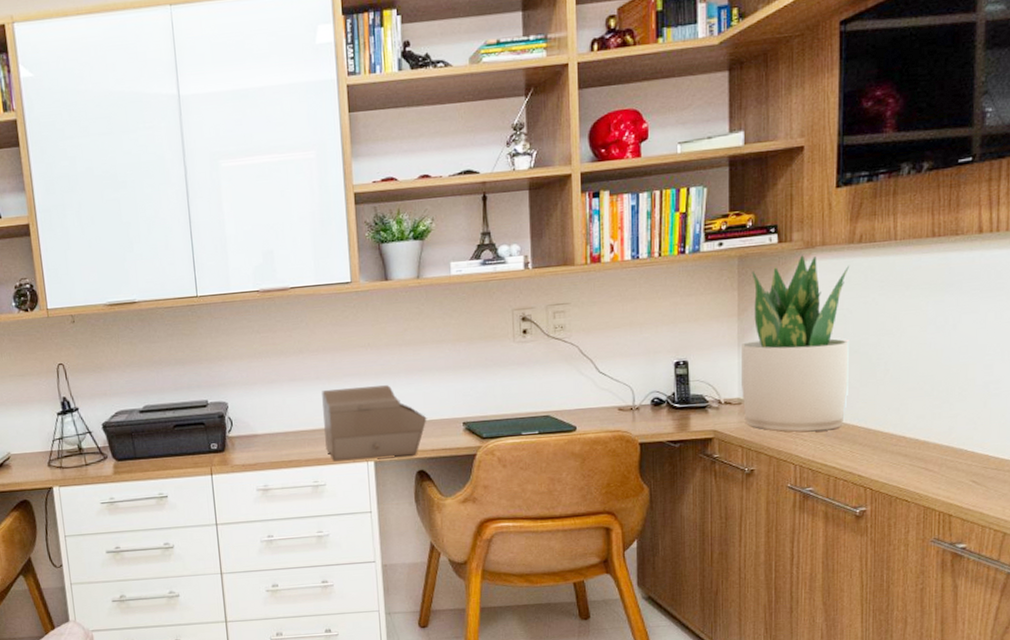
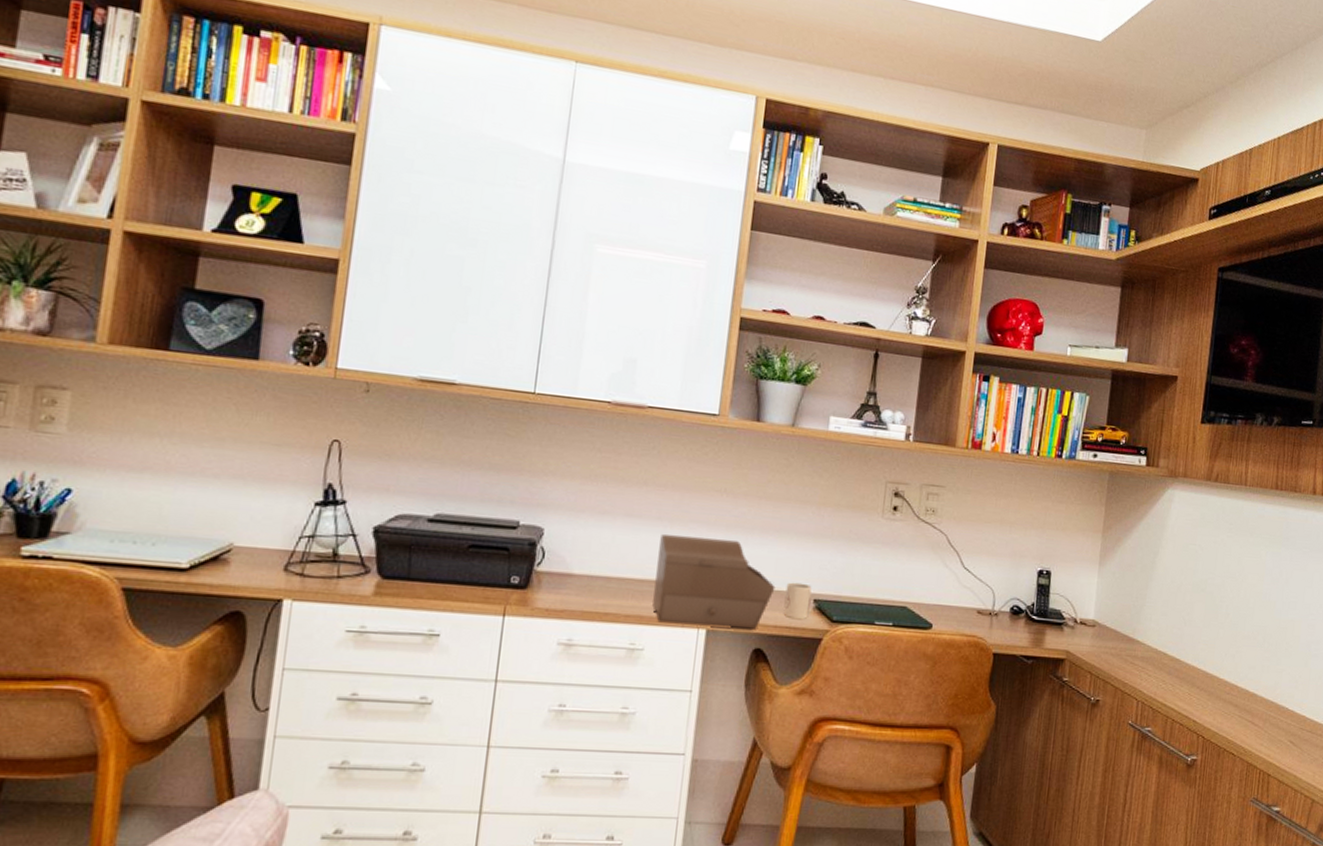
mug: none [436,410,461,442] -> present [783,582,812,620]
planter: present [742,255,849,432] -> none [1096,483,1205,669]

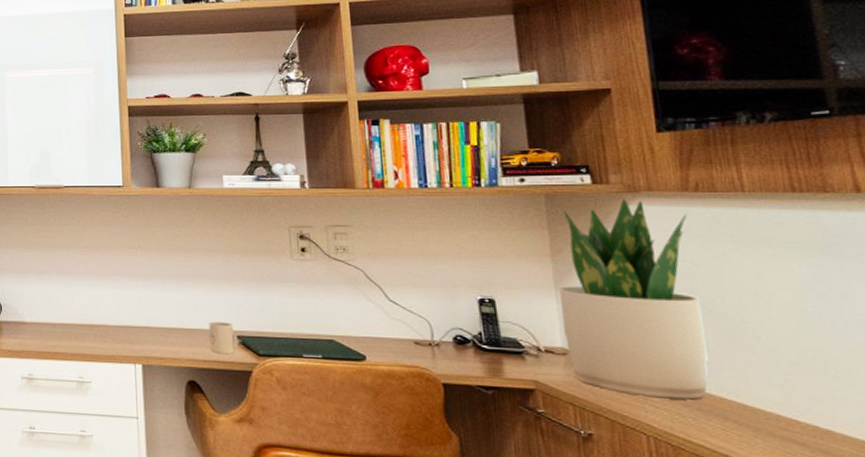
sewing box: present [652,534,775,629] -> none [91,287,199,364]
planter: none [1096,483,1205,669] -> present [559,199,707,400]

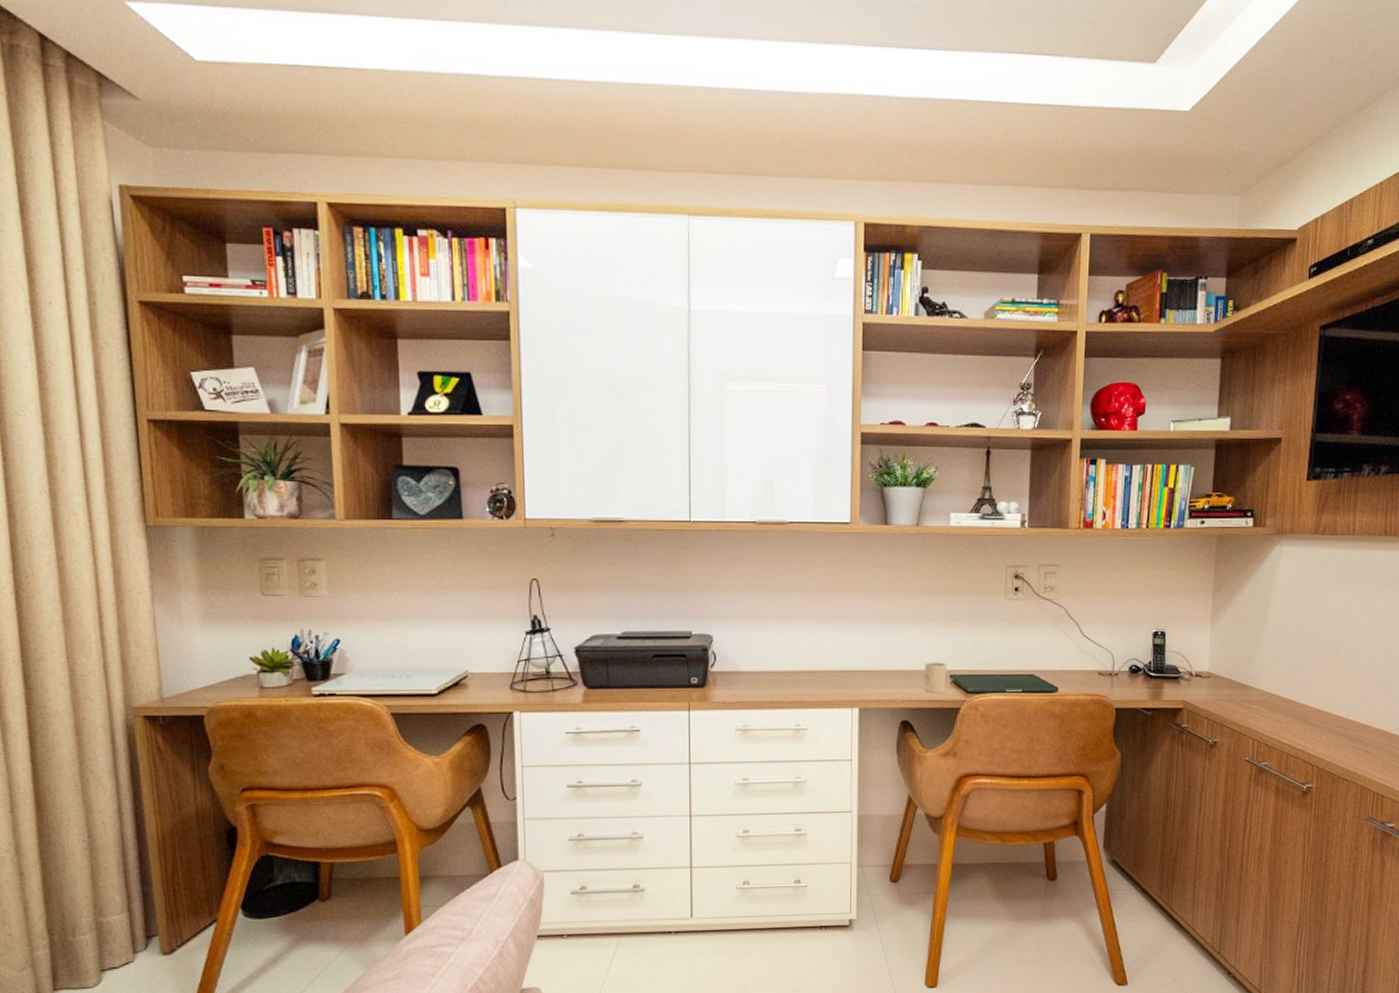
planter: present [559,199,707,400] -> none [1211,540,1313,709]

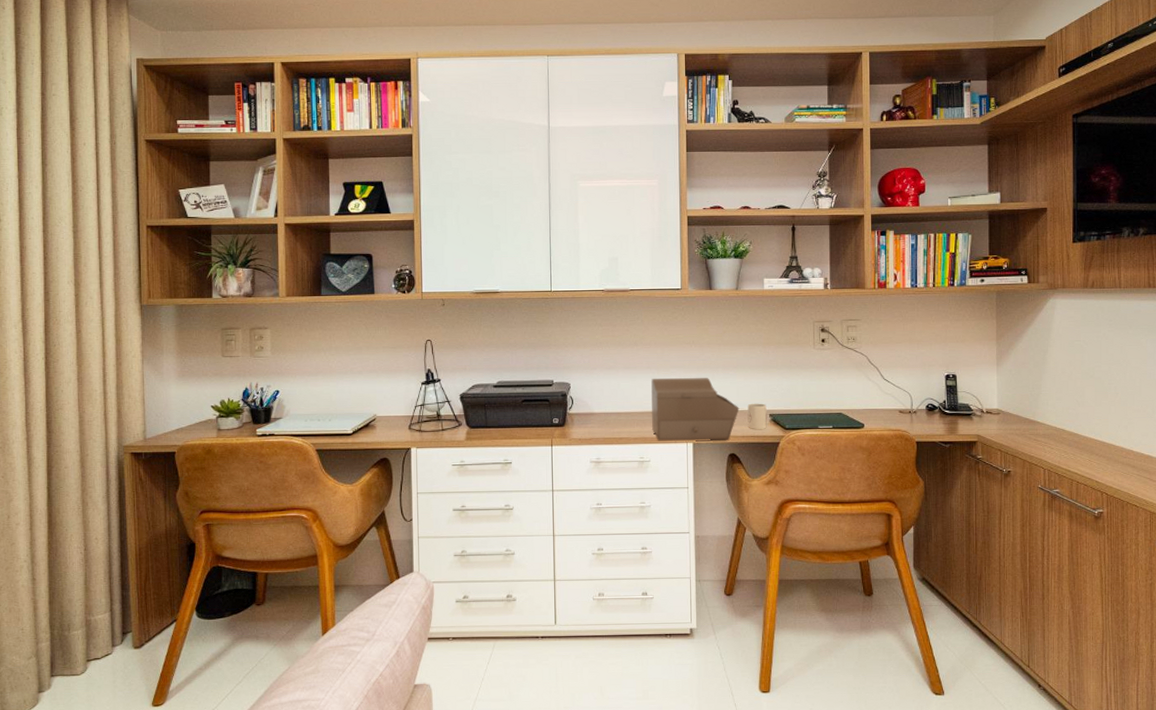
sewing box: none [811,631,915,706] -> present [651,378,739,441]

